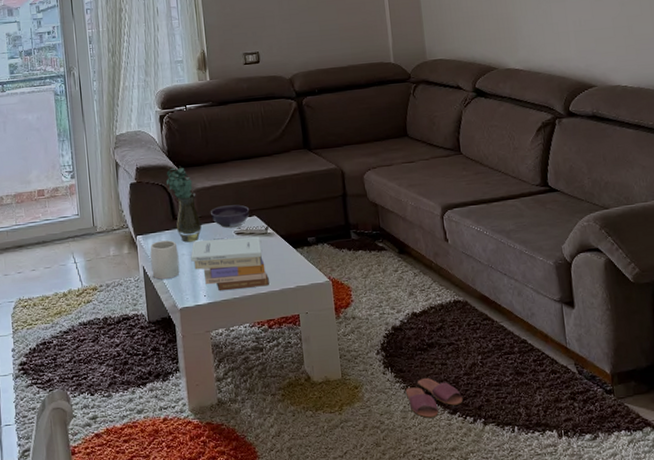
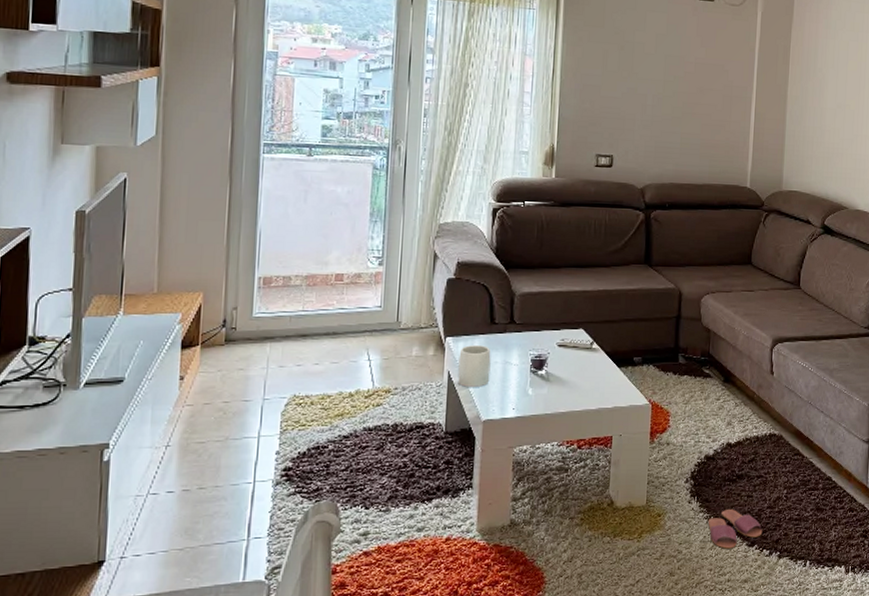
vase: present [166,166,202,243] -> none [488,265,522,350]
books: present [191,236,269,291] -> none [504,348,586,405]
bowl: present [210,204,250,229] -> none [533,314,577,340]

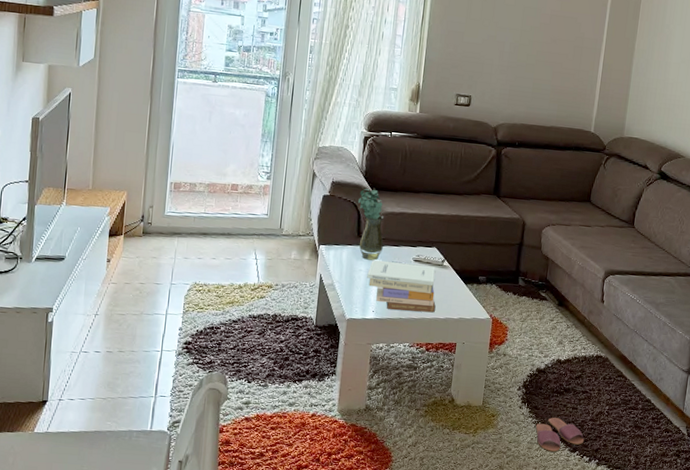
mug: present [457,345,491,387] -> none [327,254,357,290]
vase: none [488,265,522,350] -> present [357,186,384,261]
books: none [504,348,586,405] -> present [367,259,436,313]

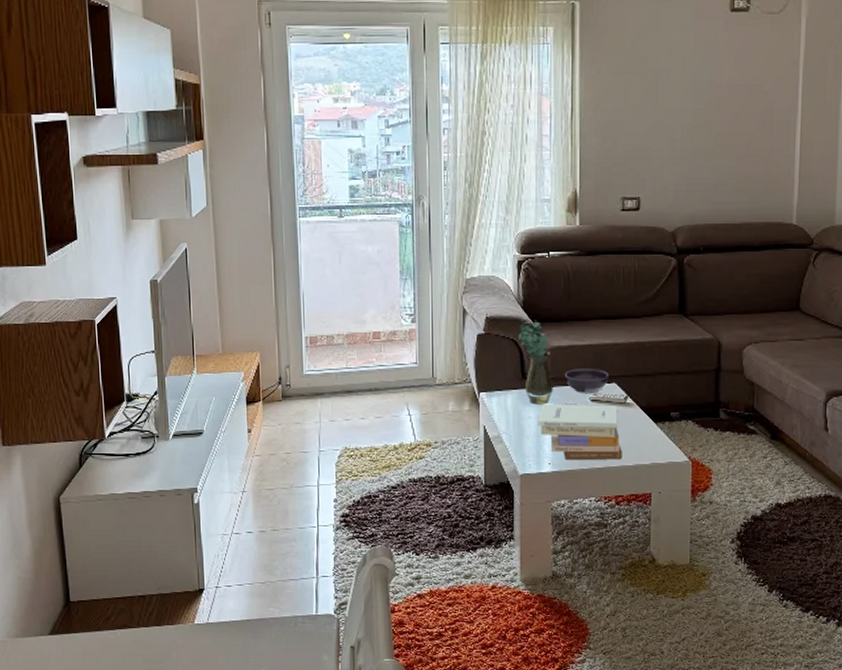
bowl: none [393,232,432,255] -> present [564,369,609,394]
slippers: present [535,417,585,452] -> none [756,572,819,613]

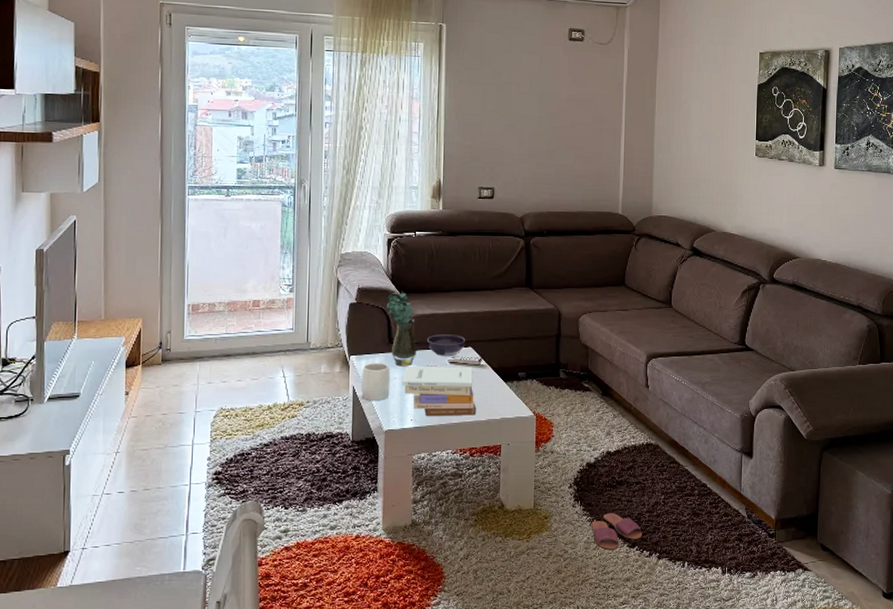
mug: none [493,400,524,442] -> present [361,363,390,400]
slippers: none [756,572,819,613] -> present [591,512,643,549]

